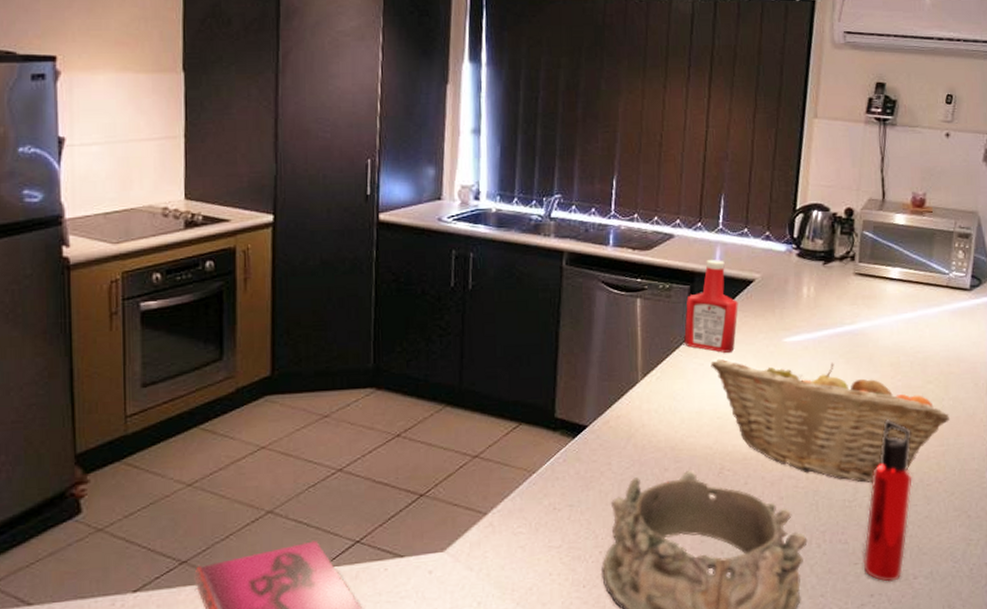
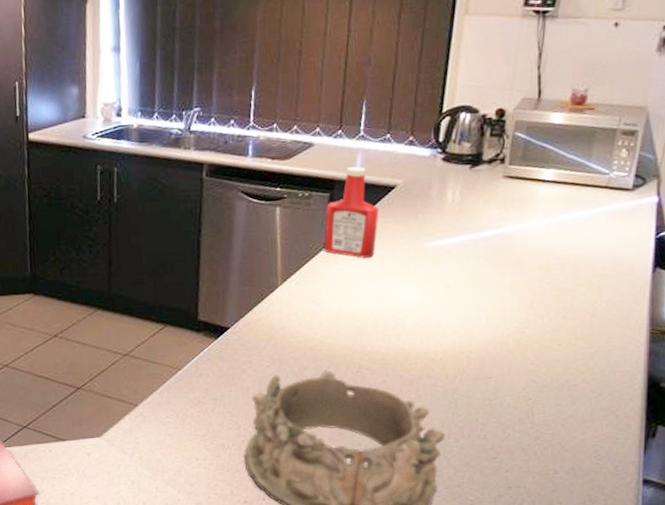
fruit basket: present [710,358,949,484] -> none [350,263,601,383]
water bottle: present [863,419,913,582] -> none [502,322,559,476]

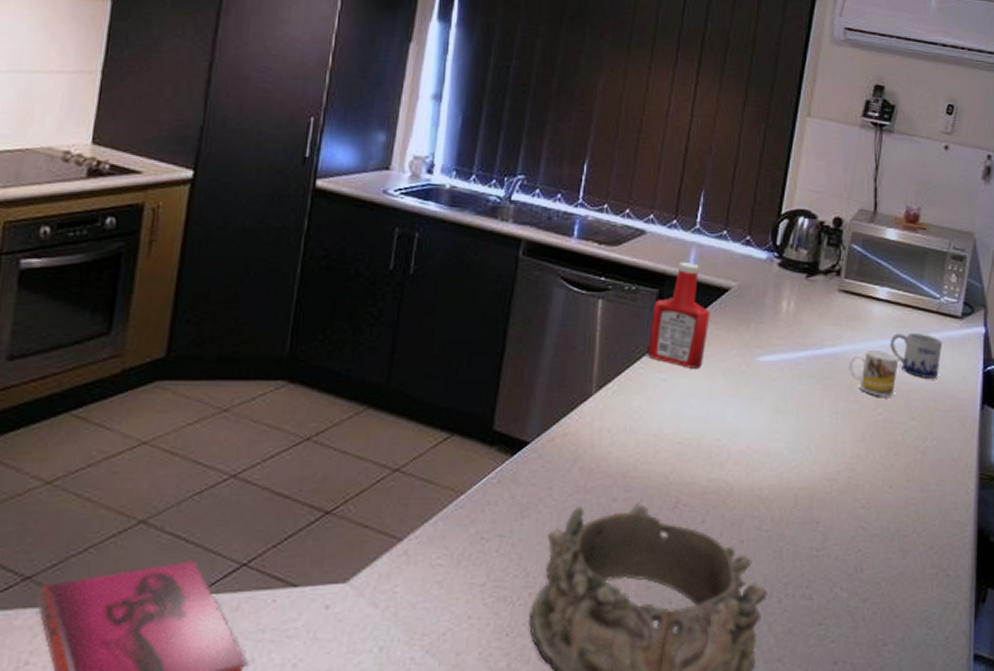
mug: none [515,226,566,269] -> present [849,349,899,397]
mug: none [557,207,612,249] -> present [890,332,943,378]

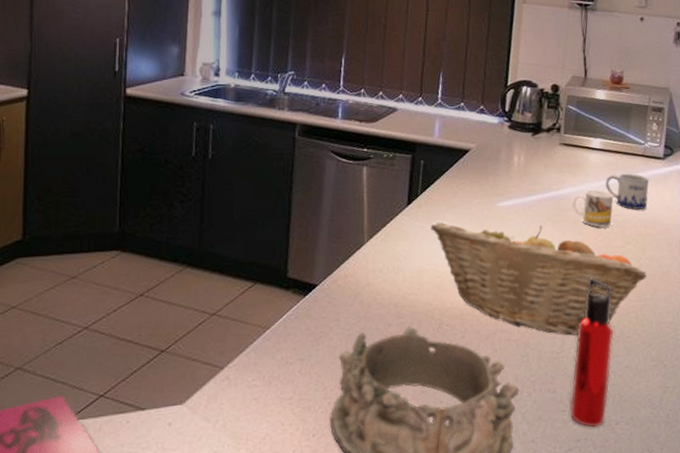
ketchup bottle: present [647,262,710,368] -> none [406,131,456,217]
fruit basket: none [674,374,932,530] -> present [430,222,646,336]
water bottle: none [828,457,890,648] -> present [570,277,614,428]

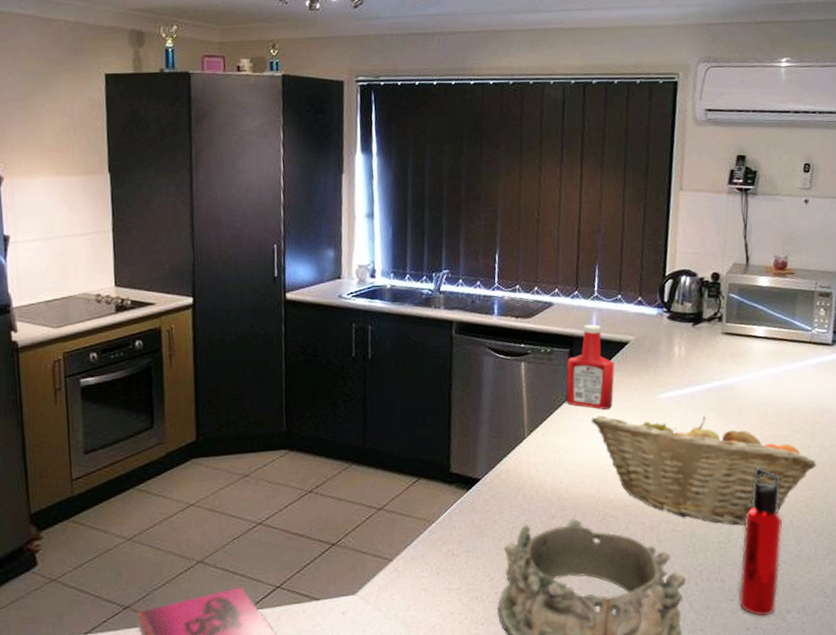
ketchup bottle: none [406,131,456,217] -> present [565,324,615,410]
mug: present [572,189,614,228] -> none [736,378,780,417]
mug: present [605,173,649,210] -> none [770,361,818,398]

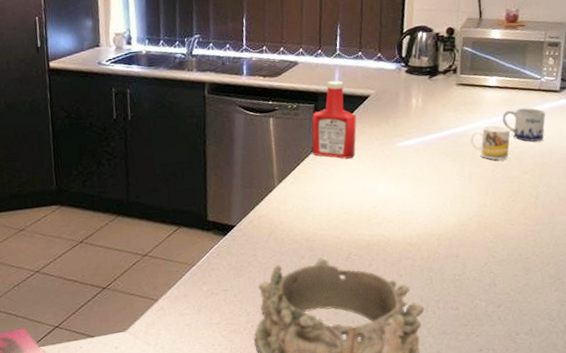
fruit basket: present [591,415,816,526] -> none [335,161,544,260]
mug: none [736,378,780,417] -> present [470,125,511,160]
water bottle: present [738,467,783,617] -> none [472,206,513,339]
mug: none [770,361,818,398] -> present [502,108,546,142]

